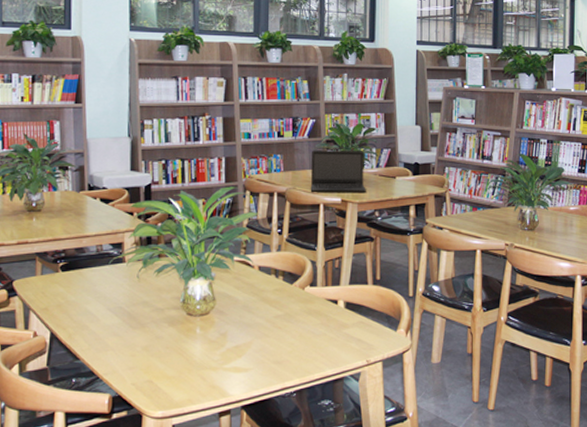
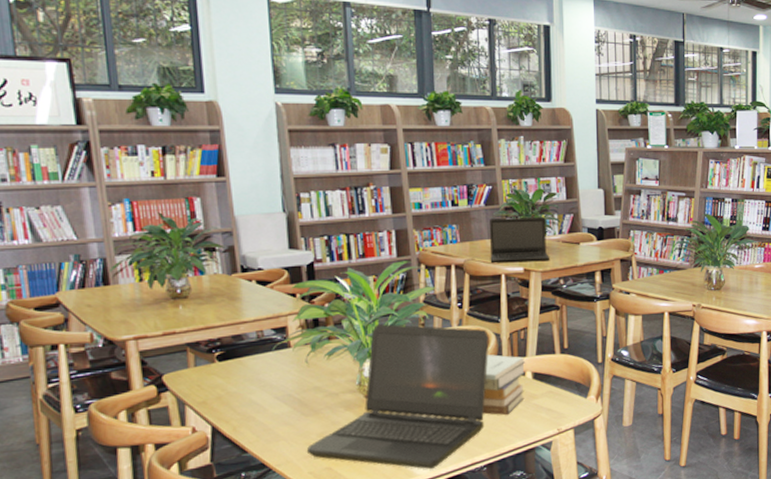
laptop computer: none [131,245,305,391] -> present [306,323,489,470]
books: none [295,281,339,343] -> present [482,354,526,416]

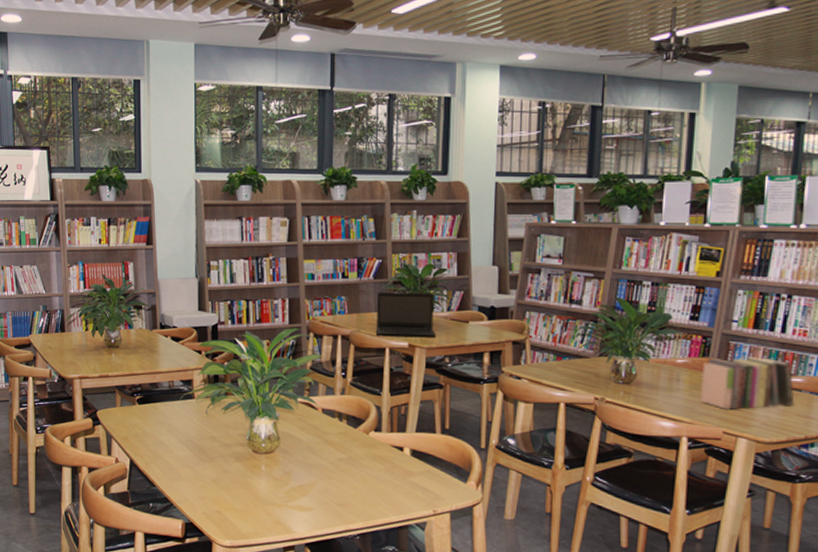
laptop computer: present [306,323,489,470] -> none [201,385,370,529]
books: present [482,354,526,416] -> none [359,426,405,489]

